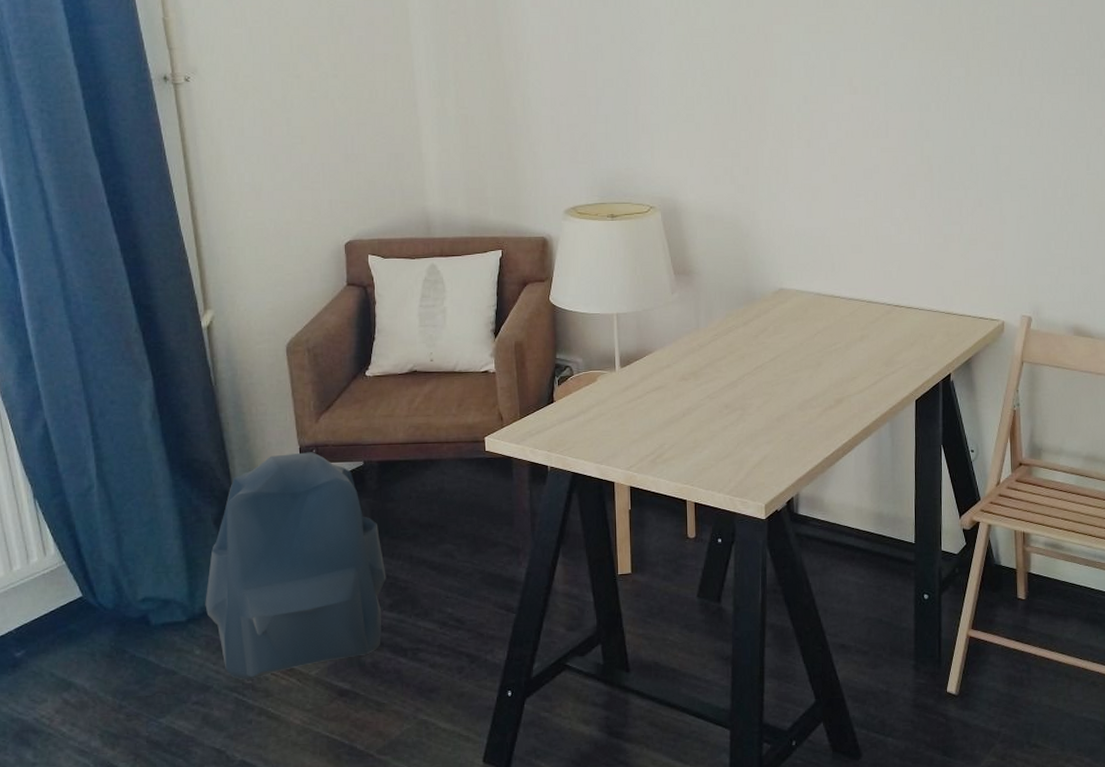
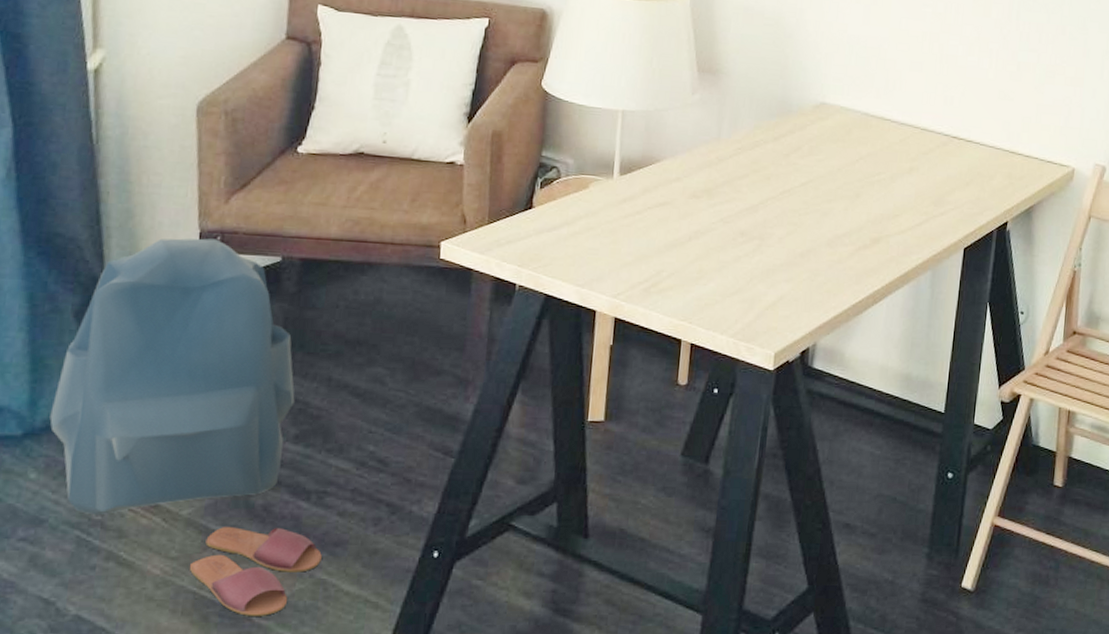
slippers: none [321,680,421,753] -> present [189,527,322,616]

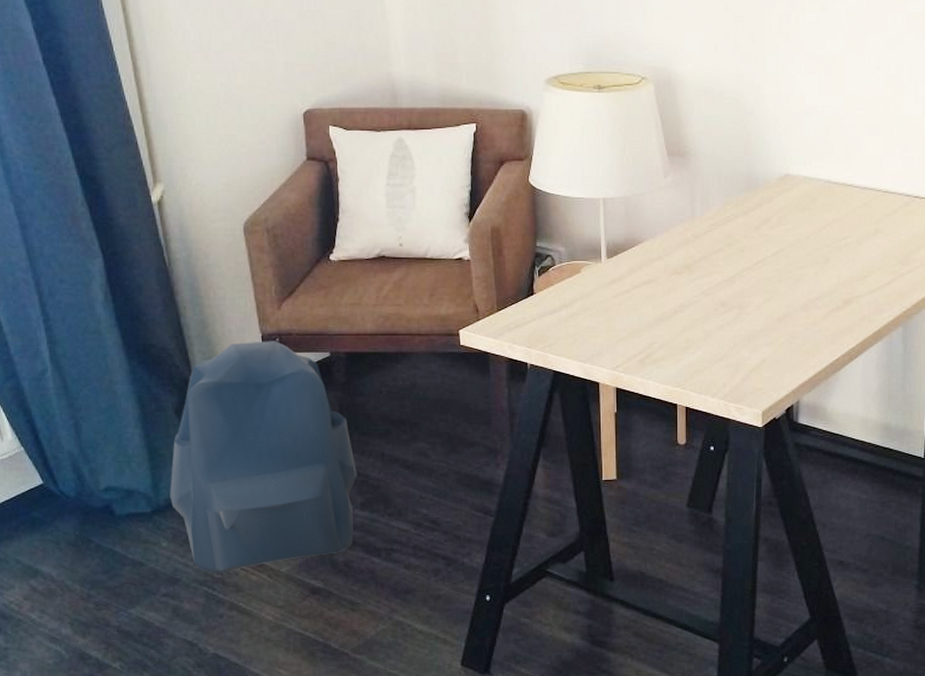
slippers: present [189,527,322,616] -> none [294,580,396,652]

